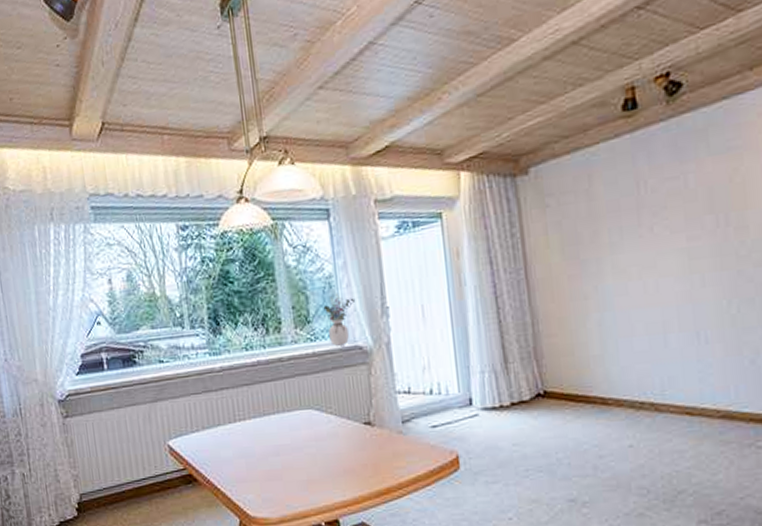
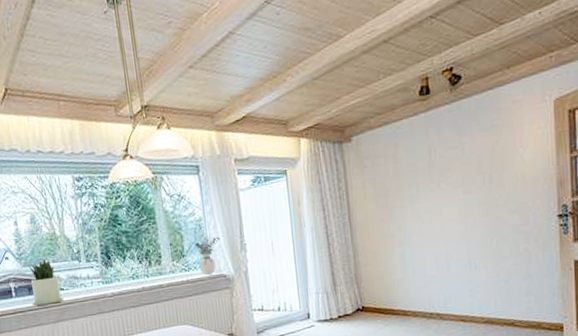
planter: none [122,325,164,381] -> present [27,259,64,306]

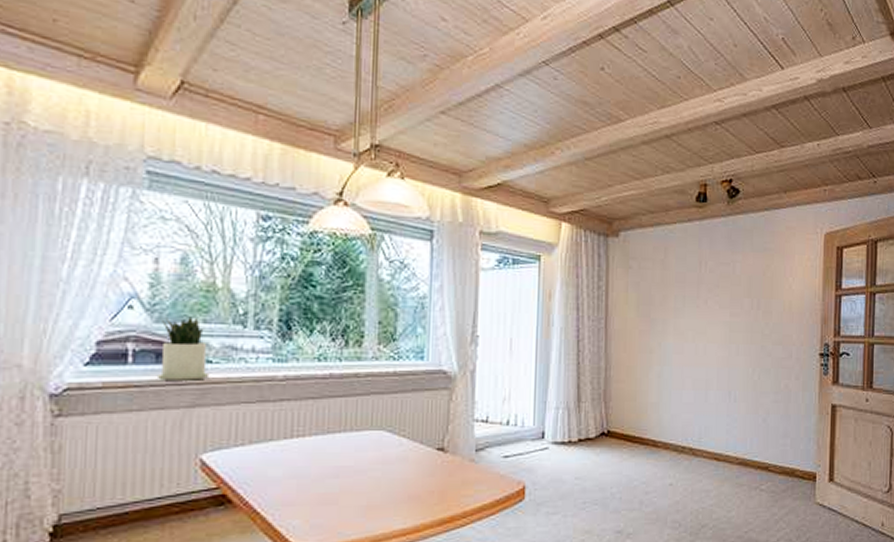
bouquet: present [195,233,221,276] -> none [412,315,447,369]

